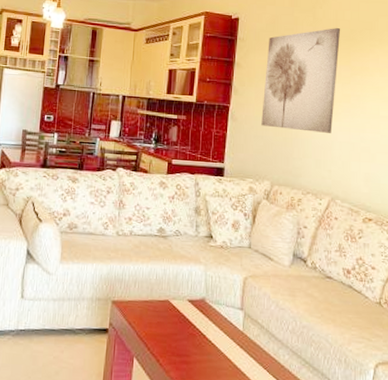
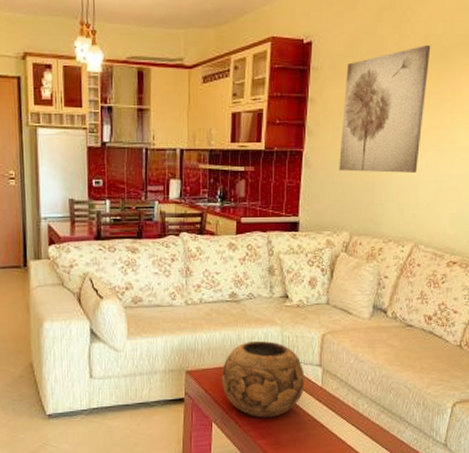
decorative bowl: none [145,277,226,360] -> present [221,341,305,418]

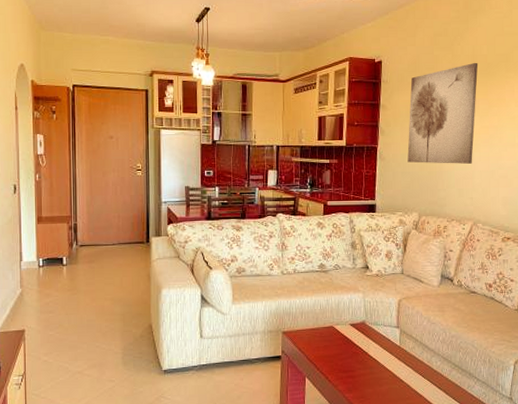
decorative bowl: present [221,341,305,418] -> none [313,306,385,374]

